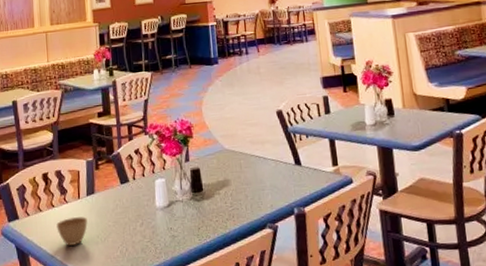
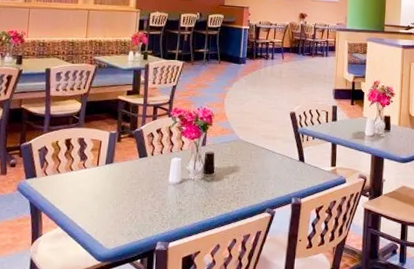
cup: present [56,217,88,246] -> none [72,182,103,207]

